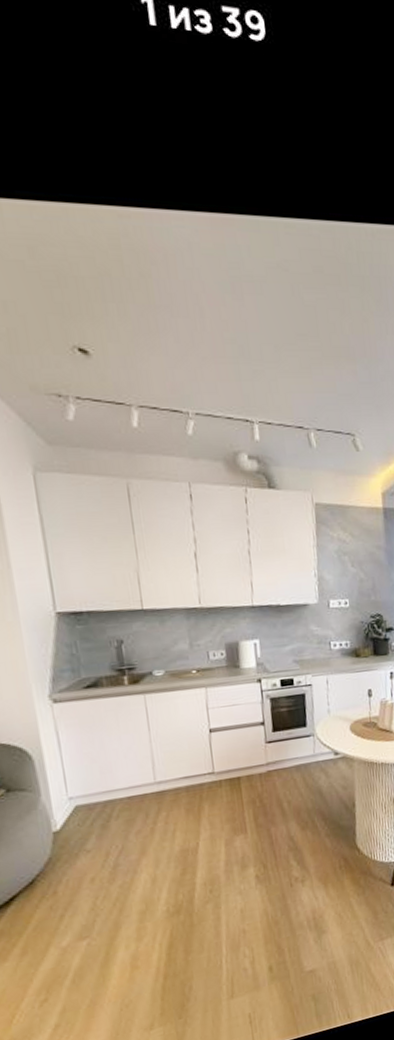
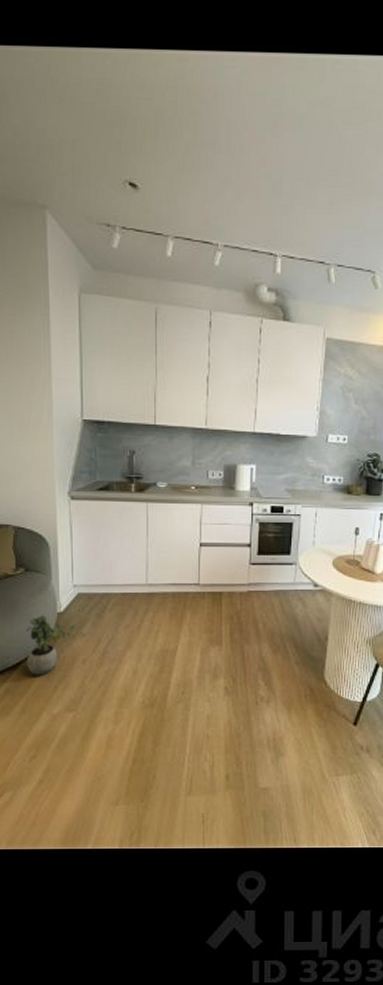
potted plant: none [15,838,77,909] -> present [26,615,76,676]

